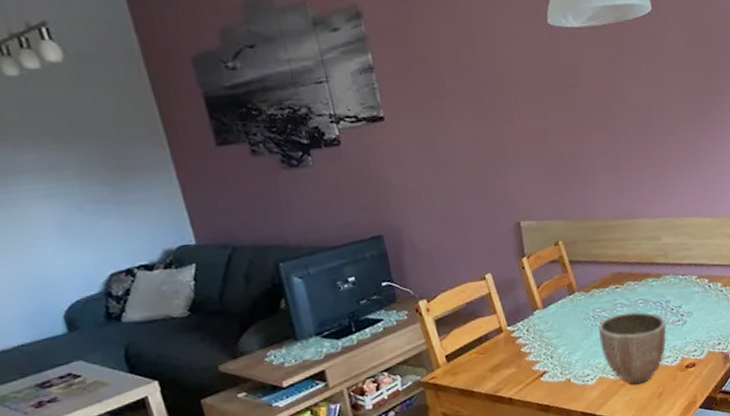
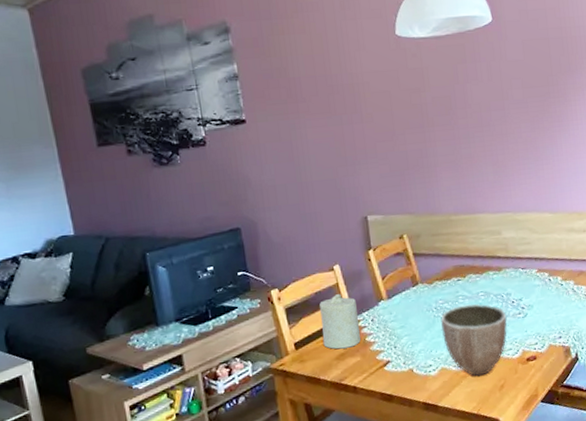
candle: none [471,304,516,361] -> present [320,294,362,349]

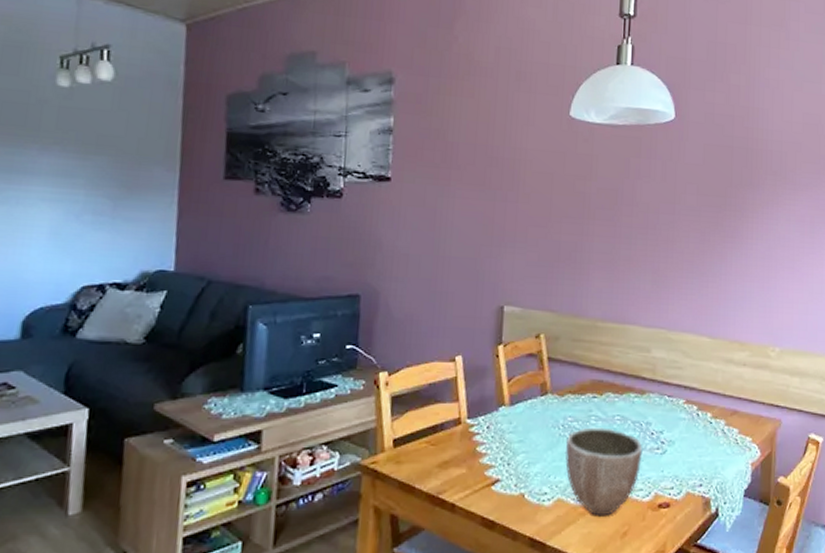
candle: present [320,294,362,349] -> none [426,390,473,456]

